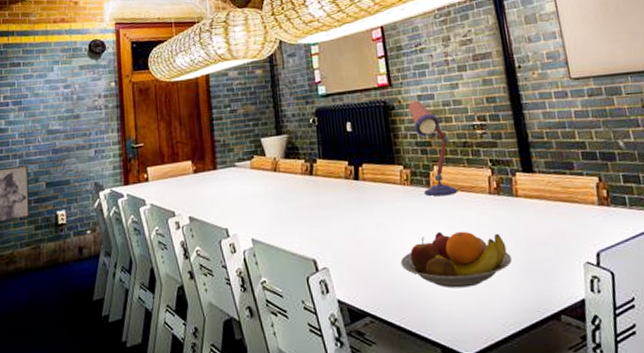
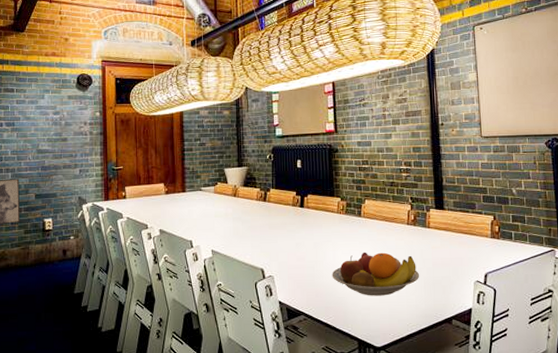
desk lamp: present [408,100,458,197] -> none [349,146,383,224]

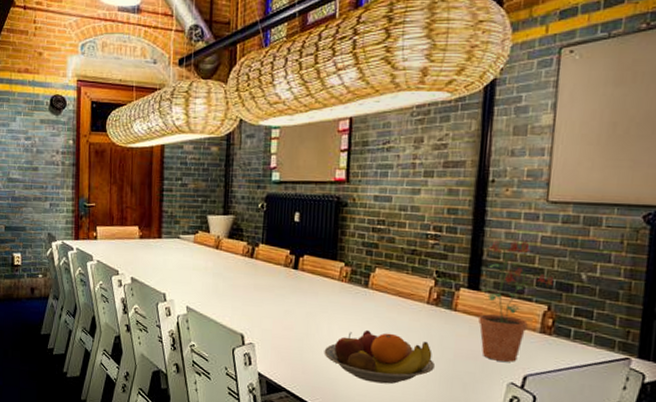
potted plant: none [445,168,495,264] -> present [478,240,554,362]

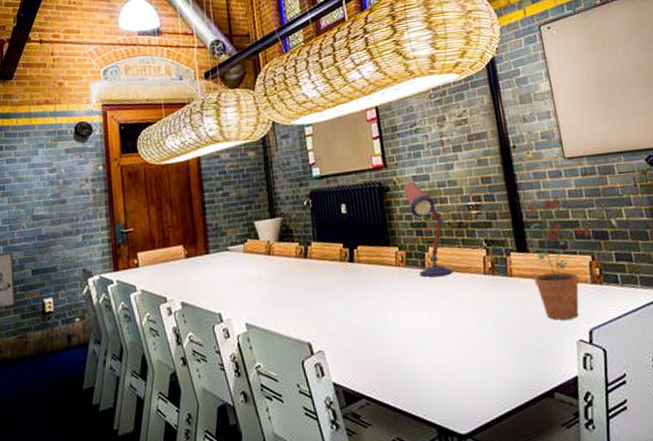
fruit bowl: present [324,329,436,384] -> none [396,311,507,369]
desk lamp: none [361,200,399,298] -> present [403,181,453,278]

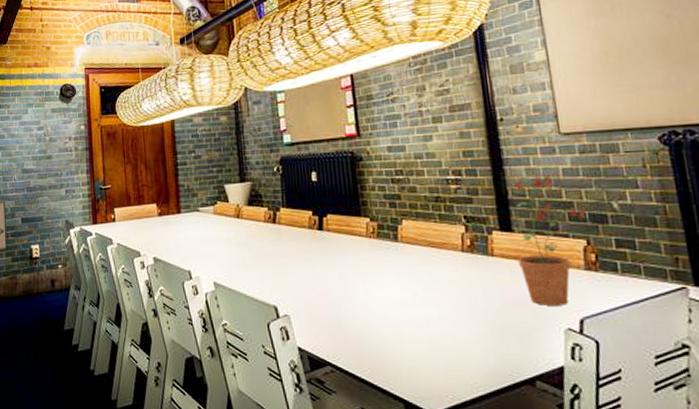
desk lamp: present [403,181,453,278] -> none [377,152,428,251]

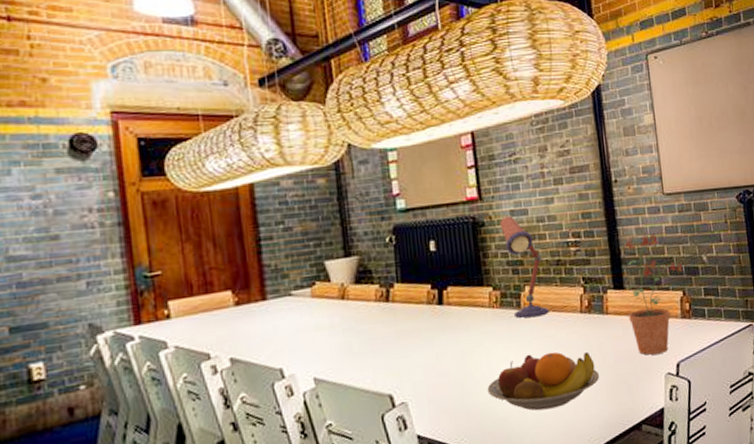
fruit bowl: none [363,286,485,345] -> present [487,351,600,411]
desk lamp: none [377,152,428,251] -> present [500,216,550,318]

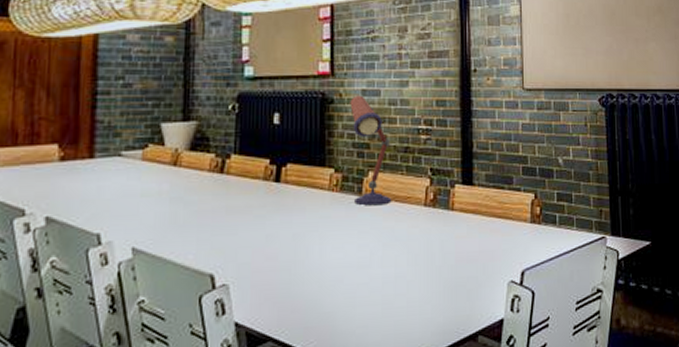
fruit bowl: present [487,351,600,411] -> none [316,245,438,309]
potted plant: present [623,233,683,355] -> none [474,129,537,259]

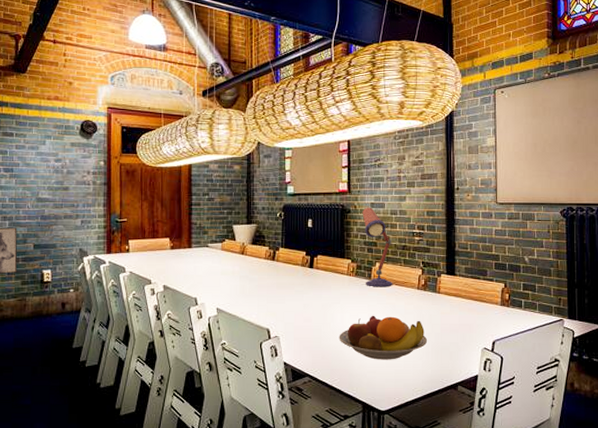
fruit bowl: none [316,245,438,309] -> present [339,315,428,360]

